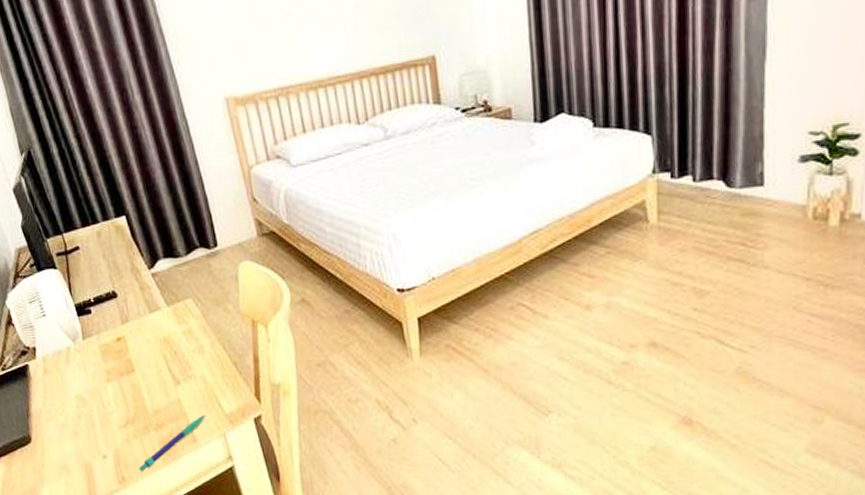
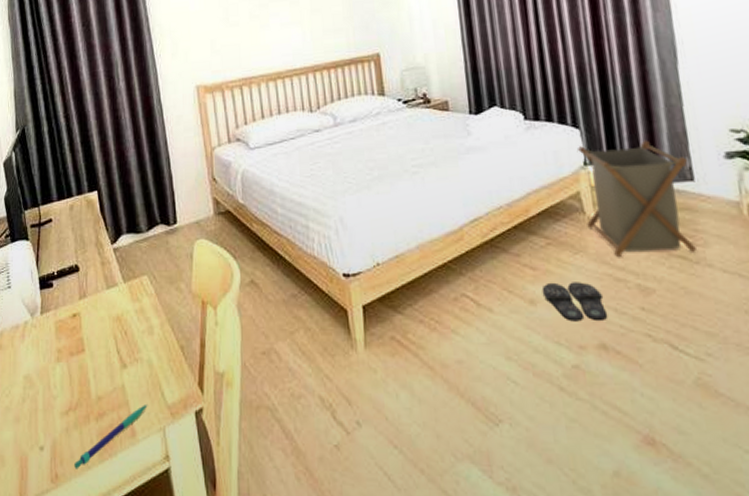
slippers: none [598,287,659,324] -> present [541,282,607,322]
laundry basket: none [648,145,759,262] -> present [578,140,696,257]

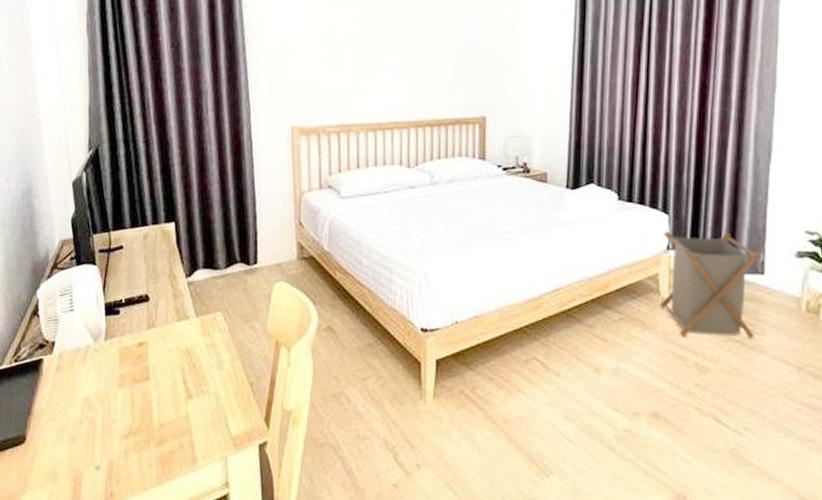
pen: present [74,405,148,469] -> none [131,434,211,490]
slippers: present [541,282,607,322] -> none [608,354,663,392]

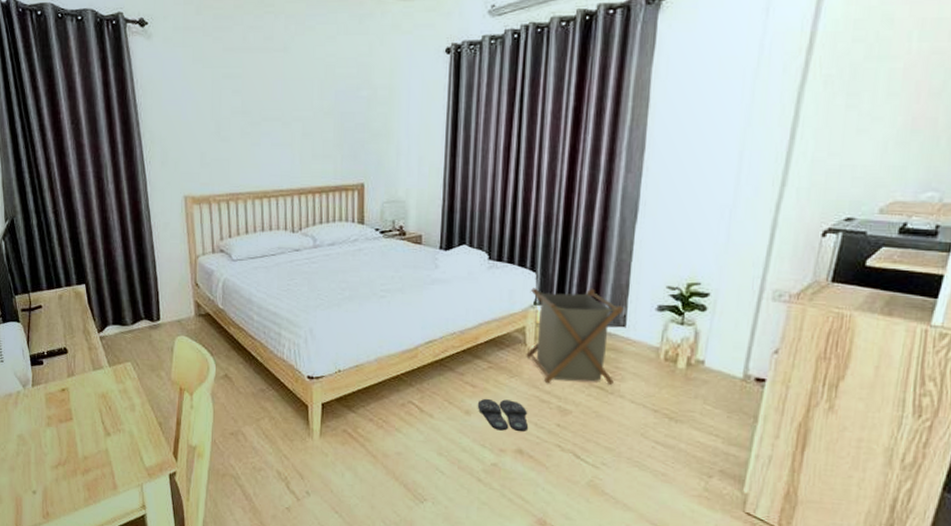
slippers: none [608,354,663,392] -> present [477,398,528,431]

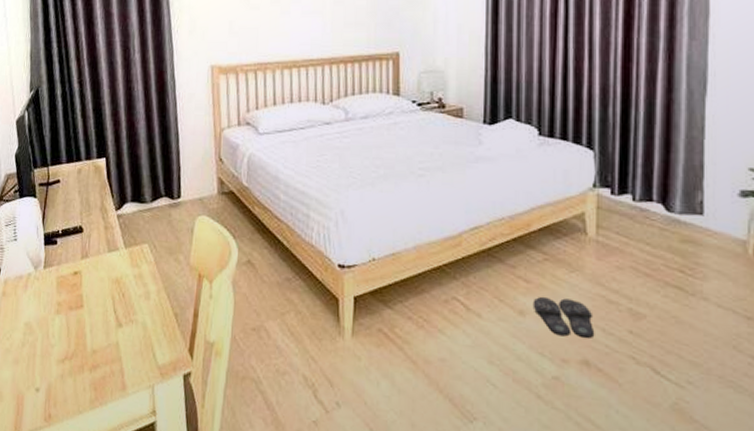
laundry basket: present [526,288,623,385] -> none [587,168,699,284]

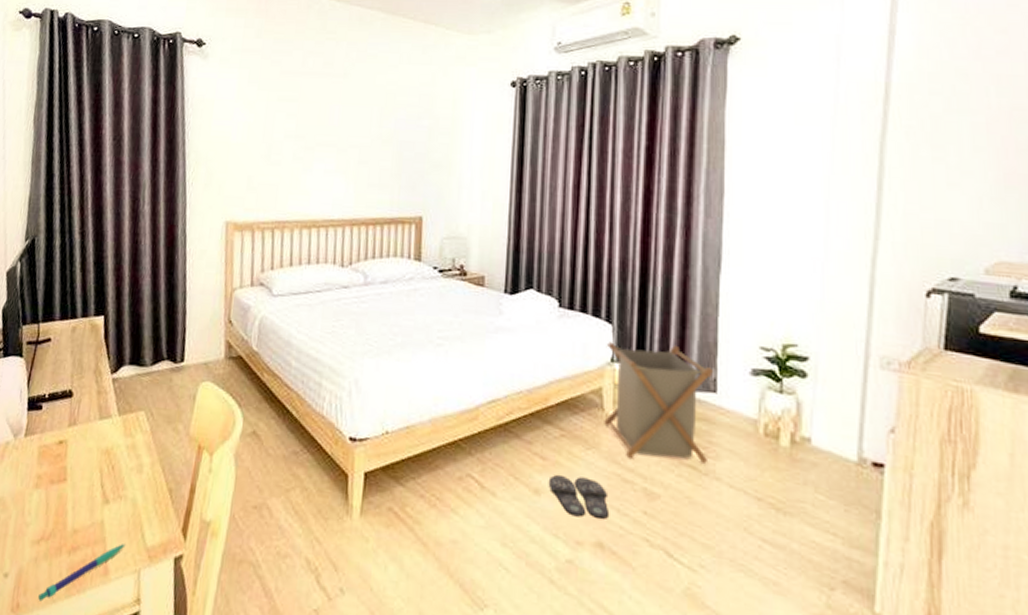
pen: none [67,362,139,413] -> present [38,544,126,602]
laundry basket: none [587,168,699,284] -> present [604,342,713,463]

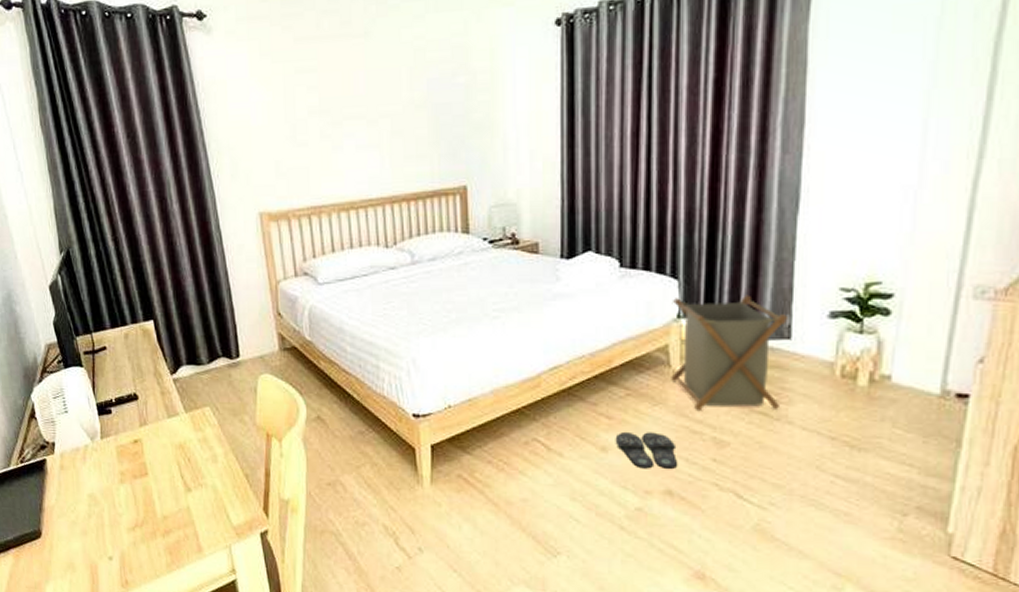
pen: present [38,544,126,602] -> none [143,525,214,577]

